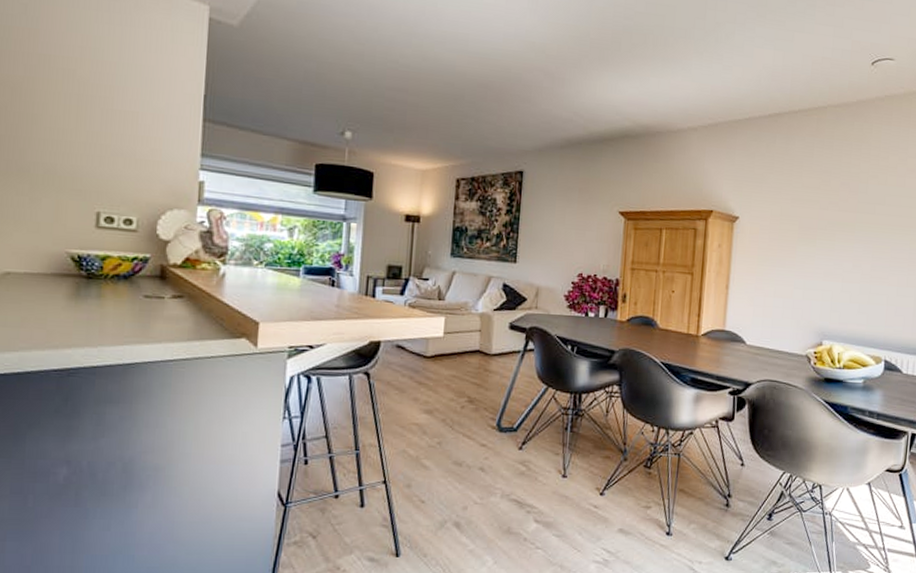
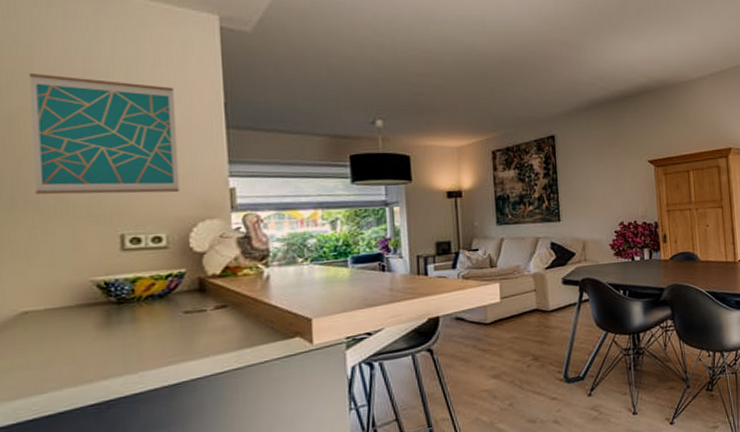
wall art: none [28,44,159,179] -> present [28,72,180,195]

